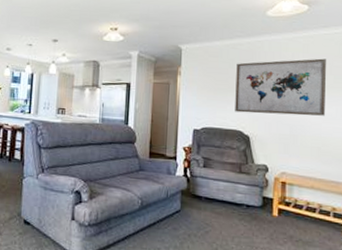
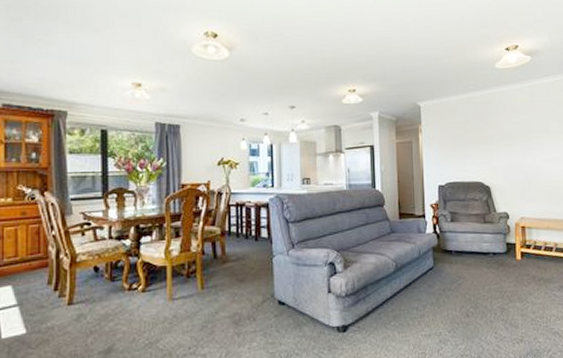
wall art: present [235,58,326,116] -> none [472,106,553,164]

